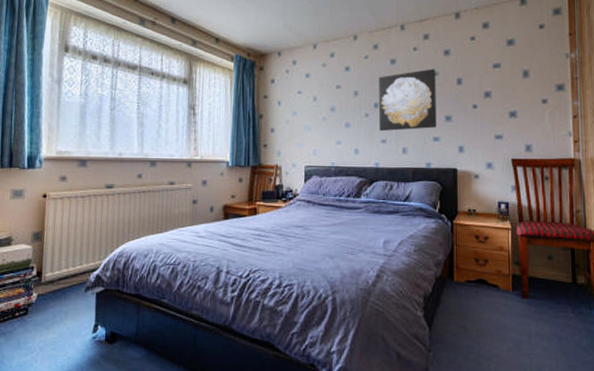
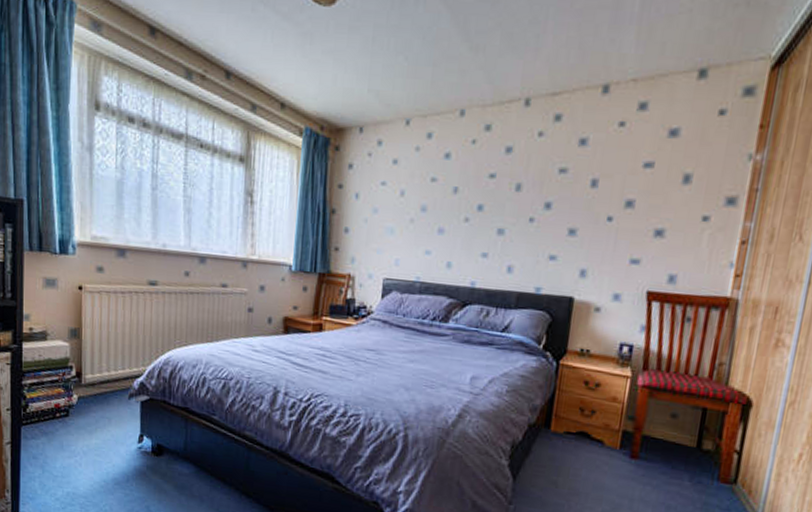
wall art: present [378,69,436,131] -> none [481,163,565,244]

